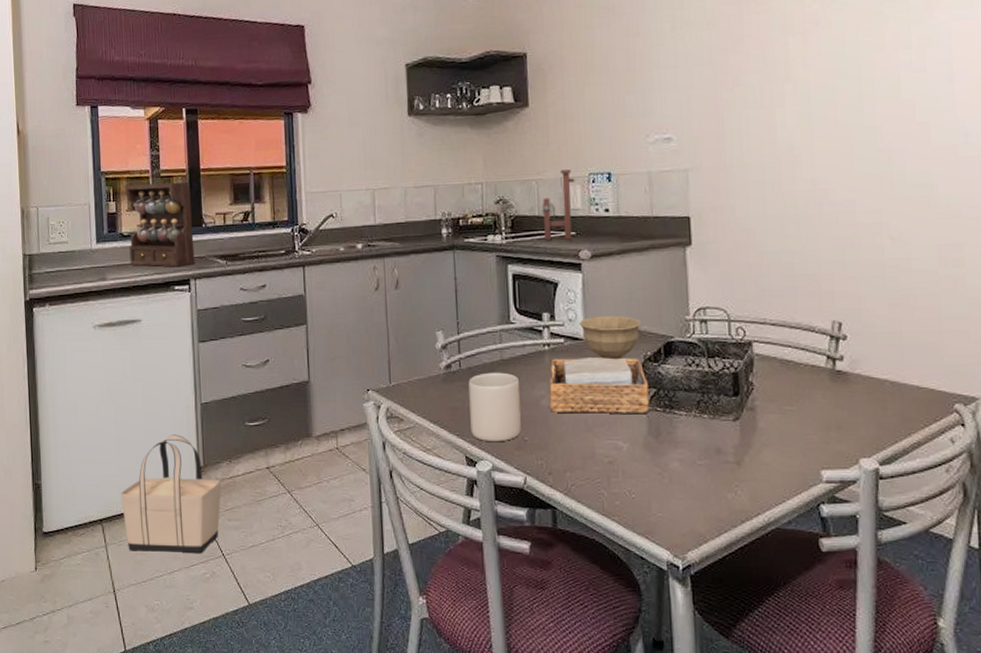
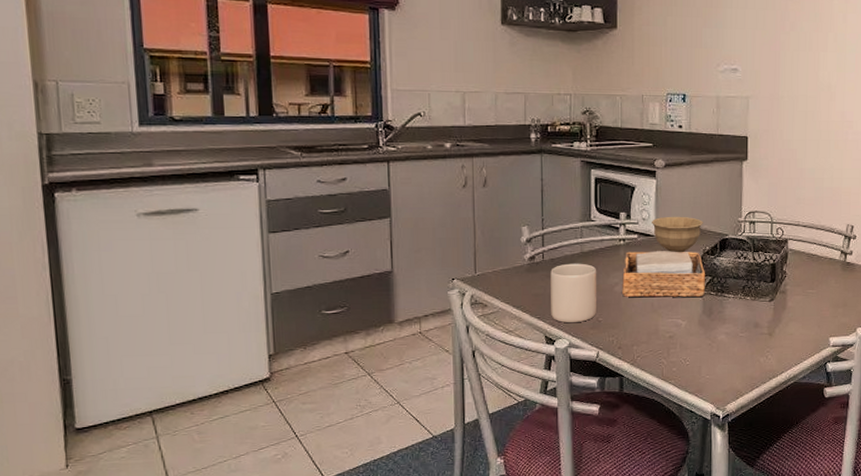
shopping bag: present [120,434,222,554] -> none [174,324,295,440]
spice rack: present [125,181,195,267] -> none [176,66,264,156]
paper towel holder: present [539,170,575,241] -> none [622,89,655,151]

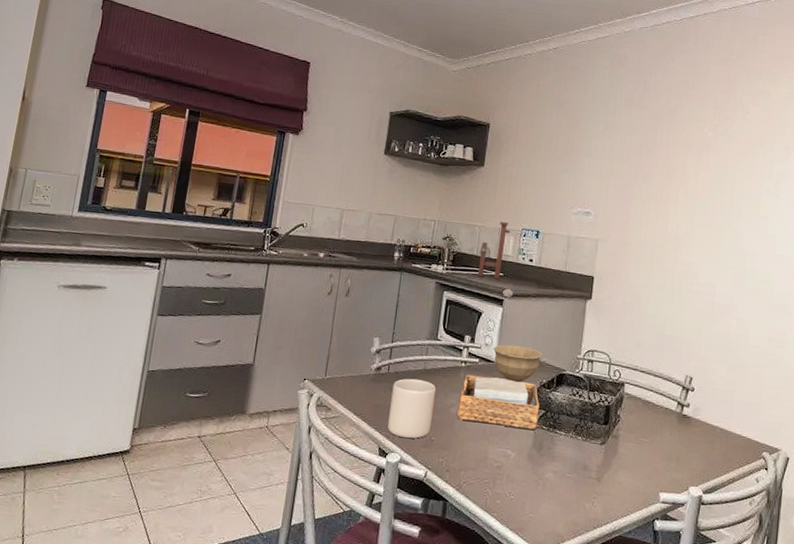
paper towel holder: none [622,89,655,151] -> present [477,222,510,280]

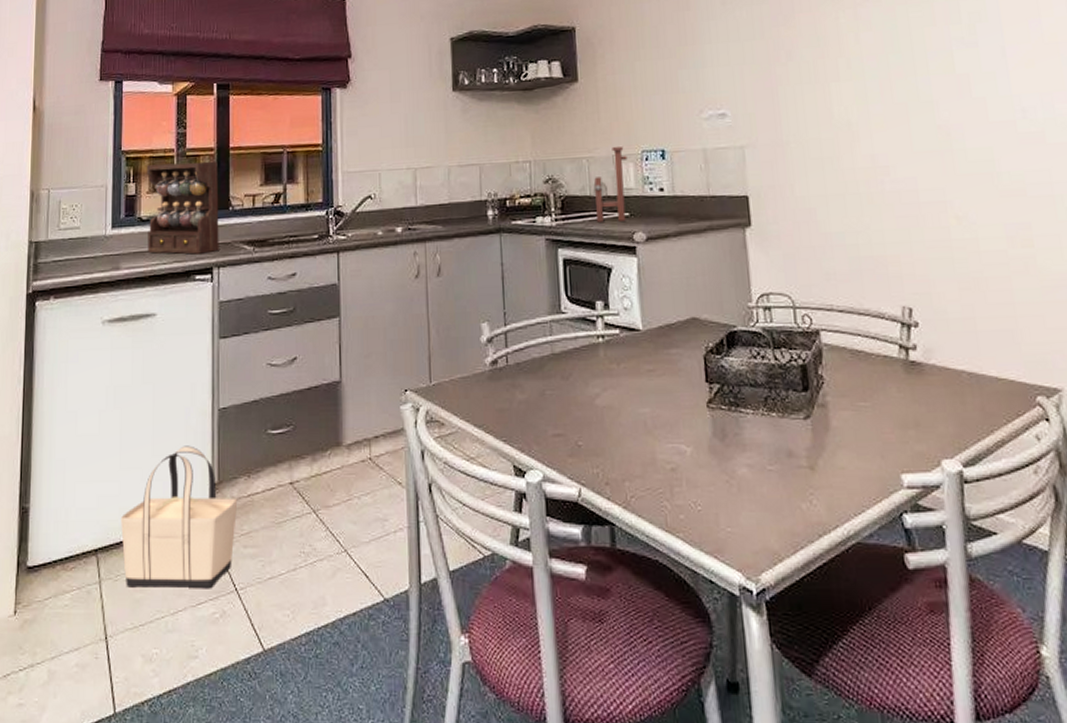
shopping bag: none [46,395,153,509] -> present [120,445,238,589]
spice rack: none [107,165,180,246] -> present [147,161,219,255]
mug: present [387,378,437,439] -> none [516,368,575,449]
napkin holder: present [457,374,540,431] -> none [604,349,714,414]
bowl: present [493,344,543,383] -> none [634,303,702,353]

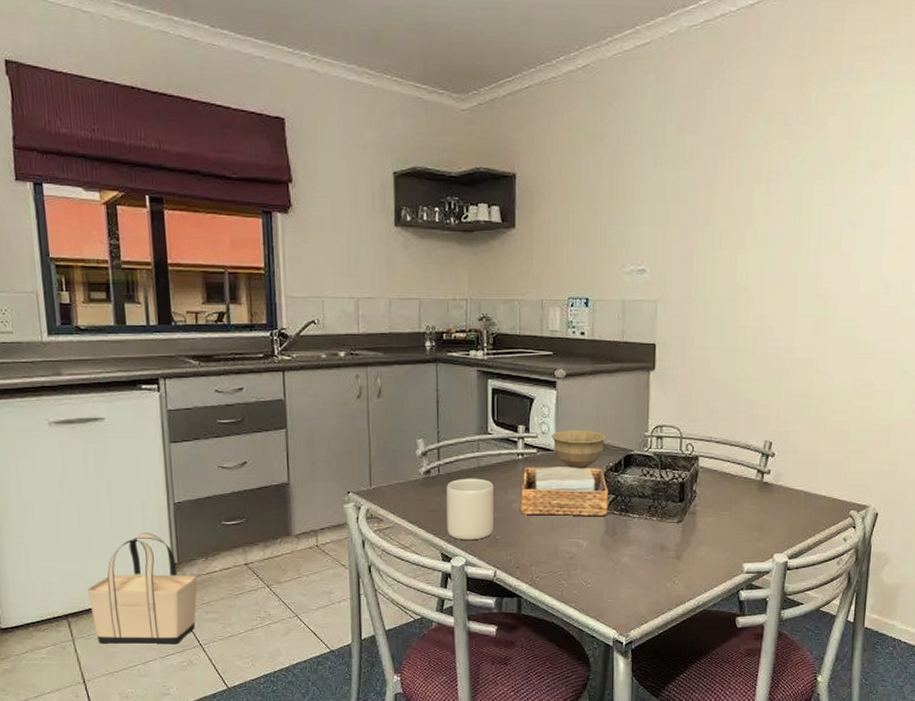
spice rack: present [147,161,219,255] -> none [80,275,164,365]
mug: none [516,368,575,449] -> present [446,478,495,541]
paper towel holder: present [590,147,628,223] -> none [520,292,555,360]
napkin holder: none [604,349,714,414] -> present [520,467,609,517]
bowl: none [634,303,702,353] -> present [550,430,606,469]

